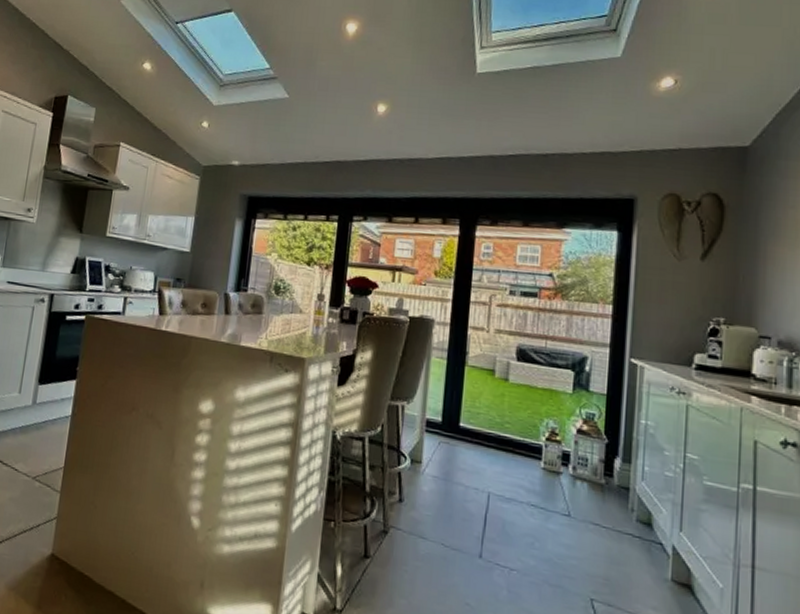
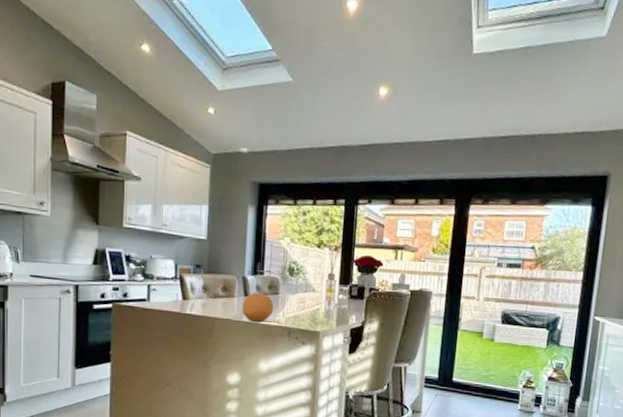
fruit: none [221,311,257,345] -> present [242,293,274,323]

